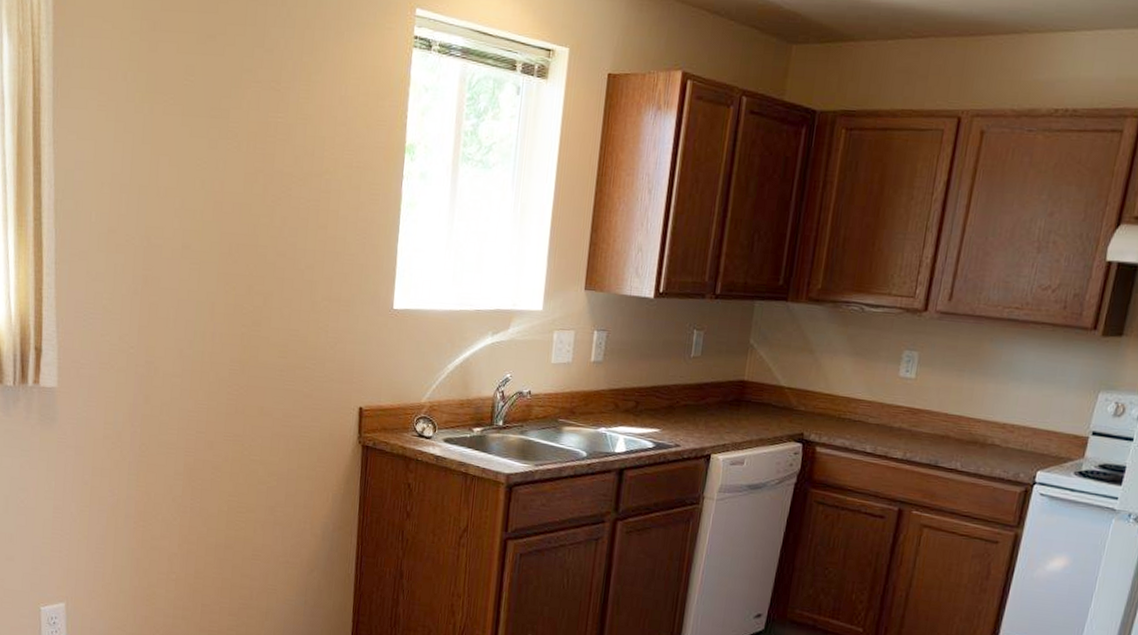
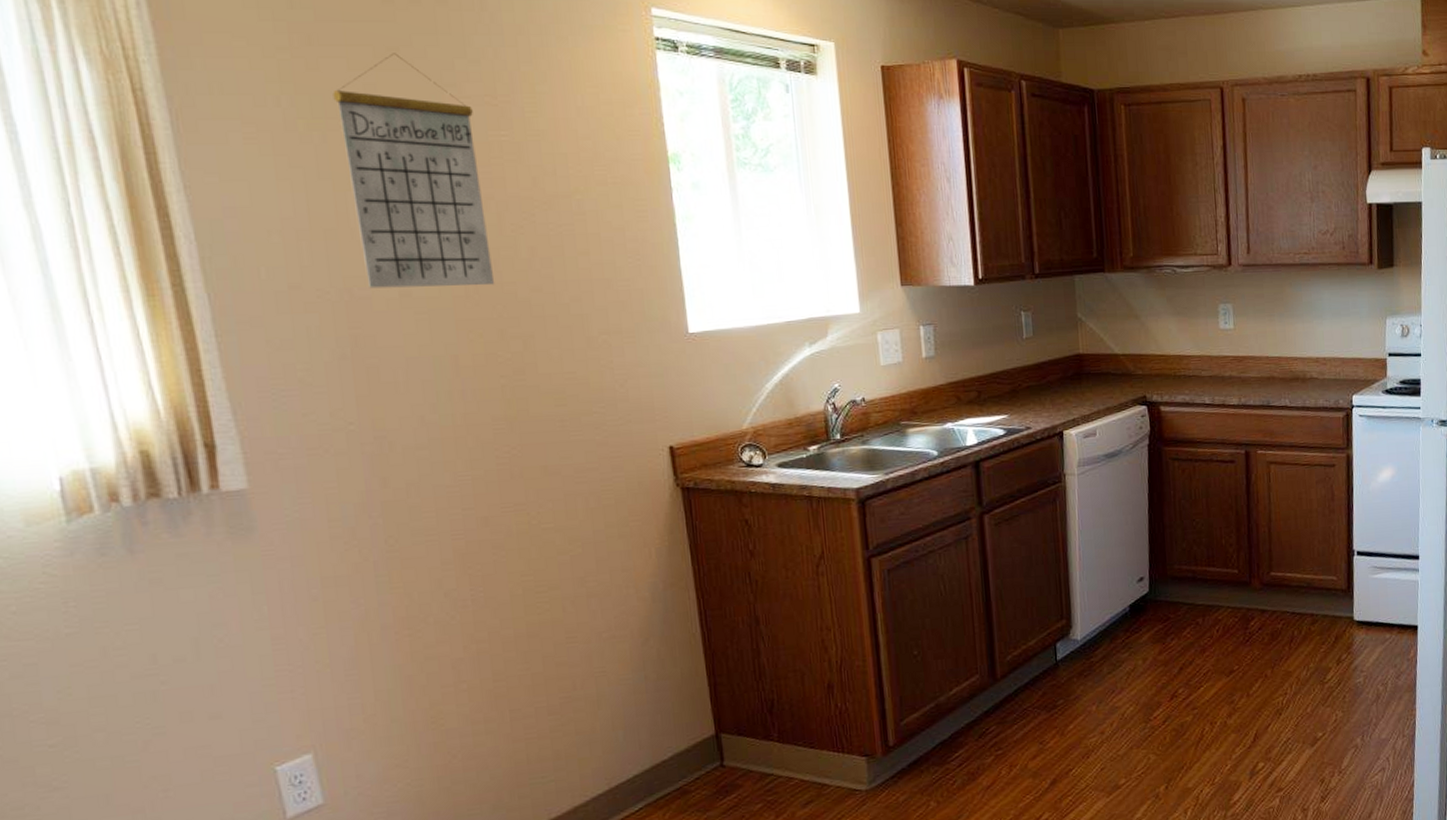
calendar: none [162,40,261,247] -> present [332,53,495,289]

